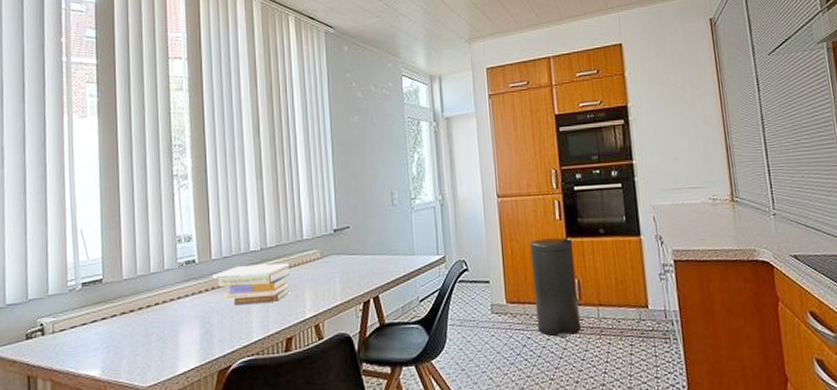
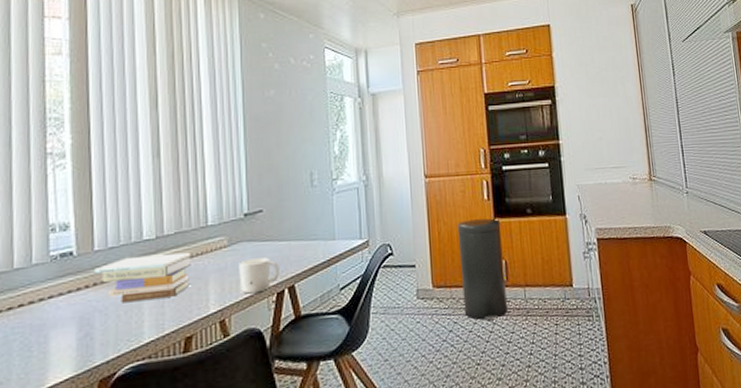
mug: none [330,269,365,302] -> present [239,257,279,294]

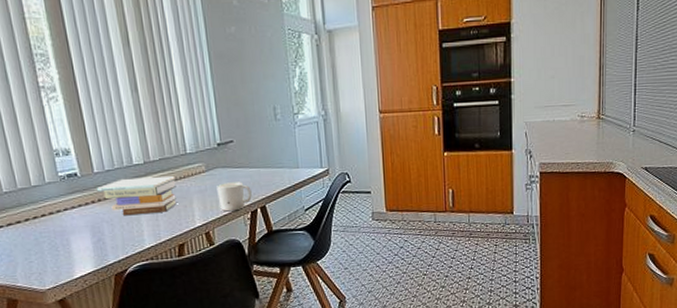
pedal bin: present [457,218,507,321] -> none [409,152,452,240]

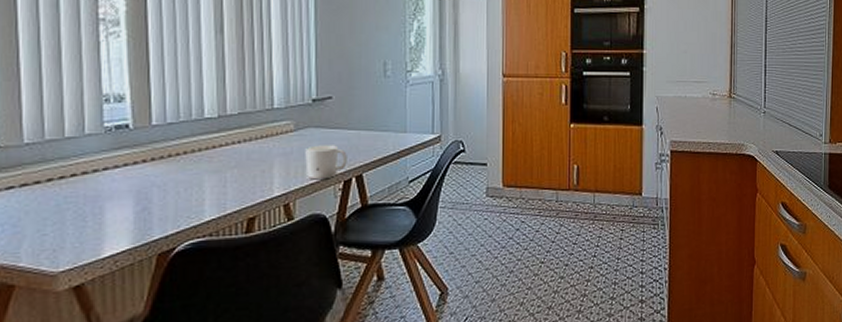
books: present [97,175,177,216] -> none [152,133,255,180]

